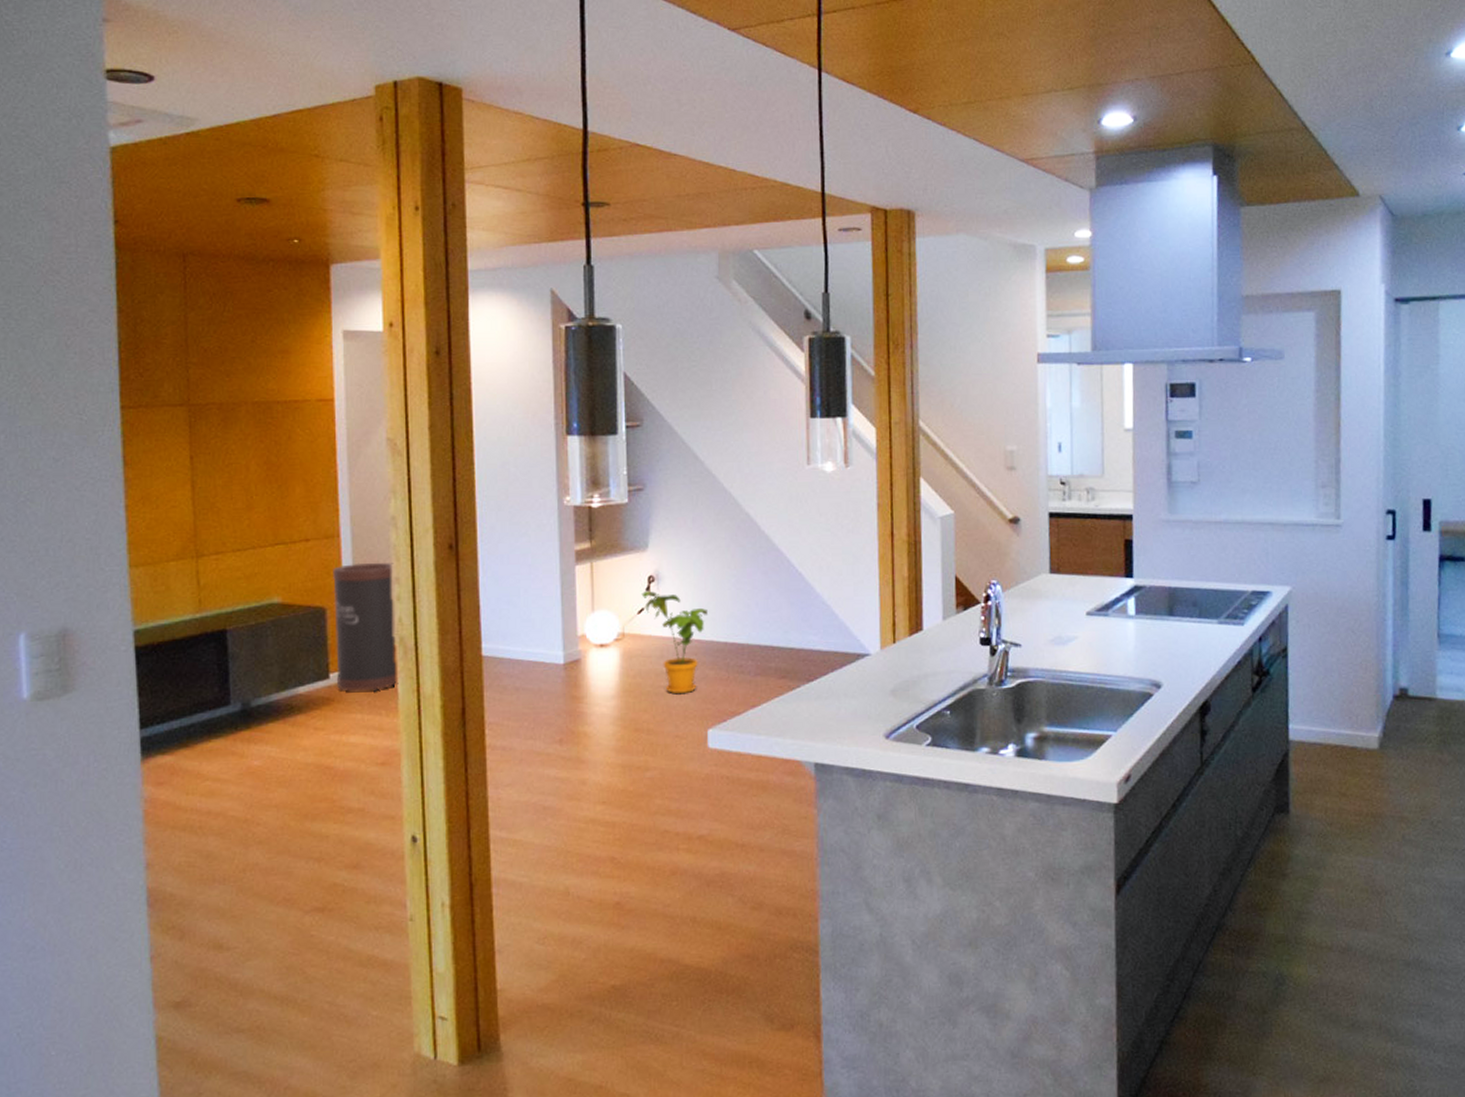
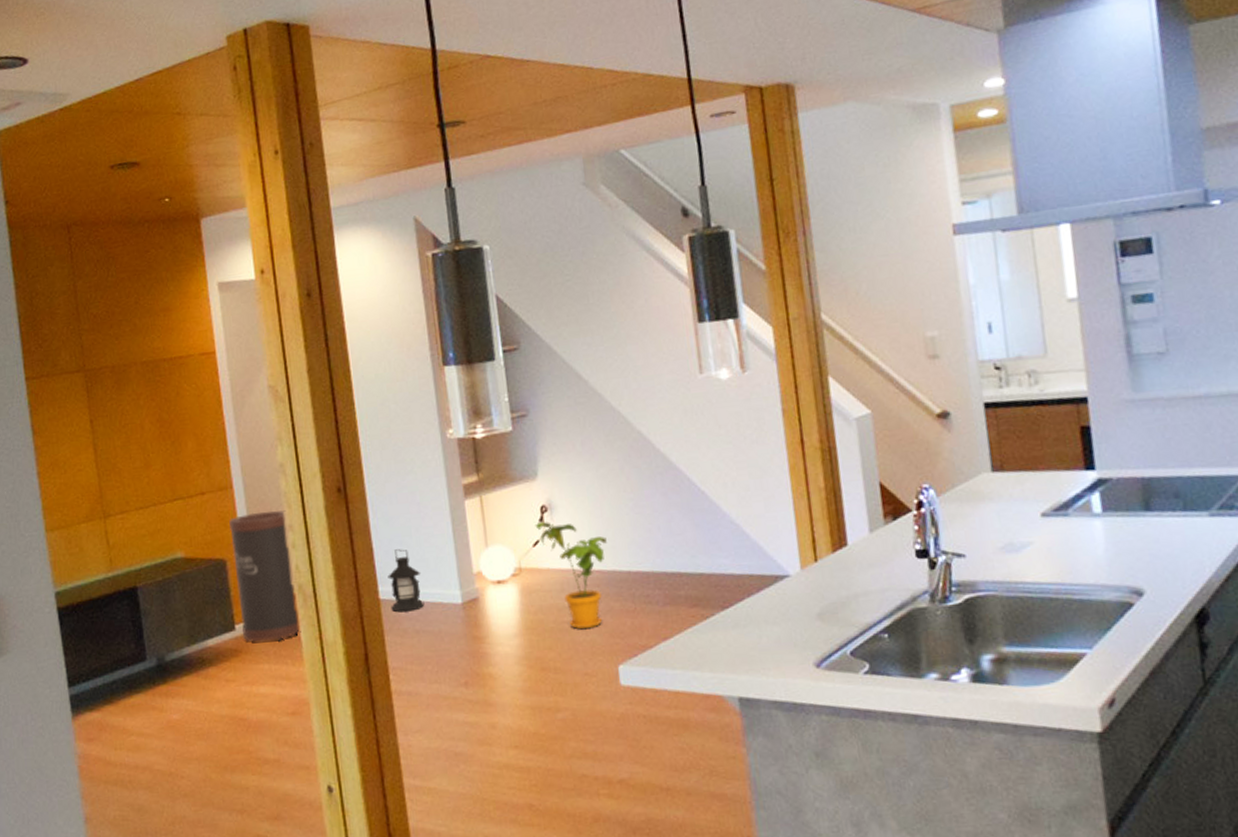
lantern: none [492,608,527,670] -> present [388,549,425,613]

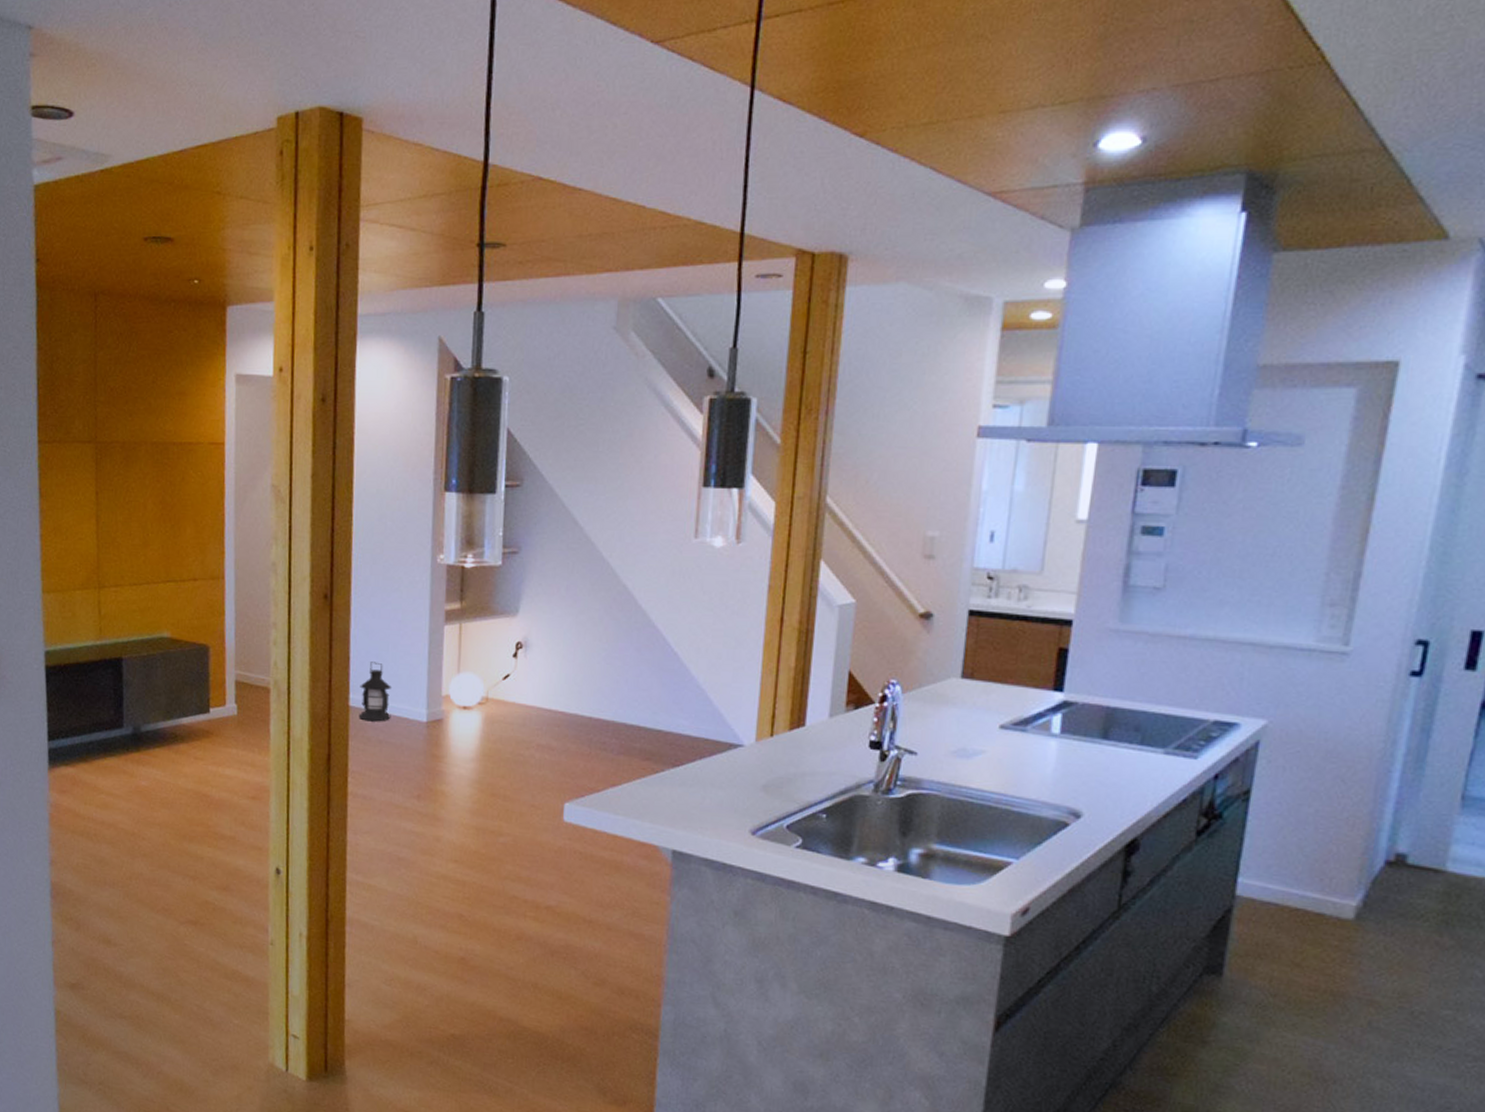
trash can: present [229,510,301,642] -> none [215,605,272,730]
house plant: present [535,521,607,629] -> none [508,656,574,764]

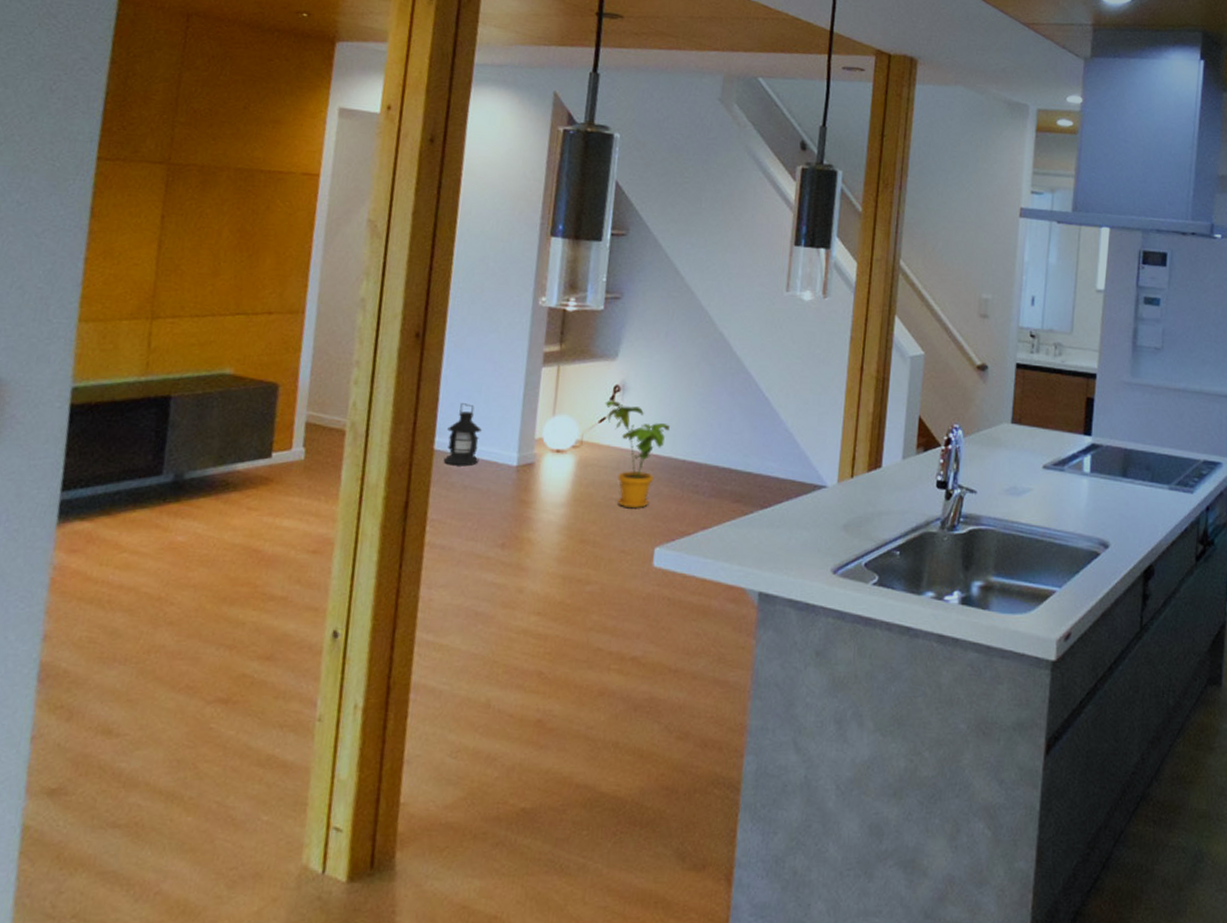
house plant: none [508,656,574,764] -> present [605,399,670,508]

